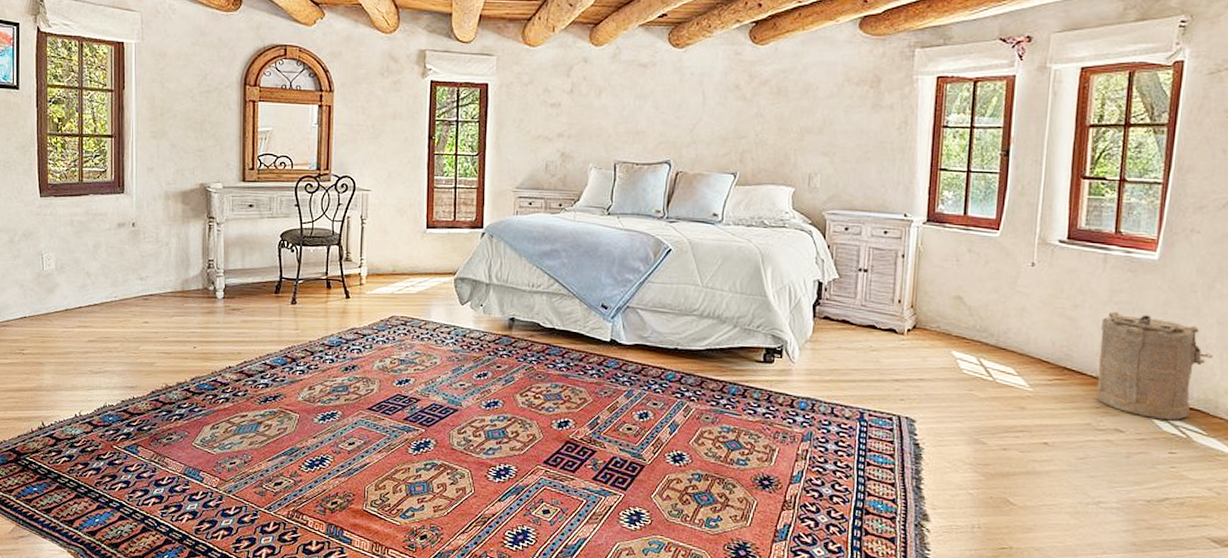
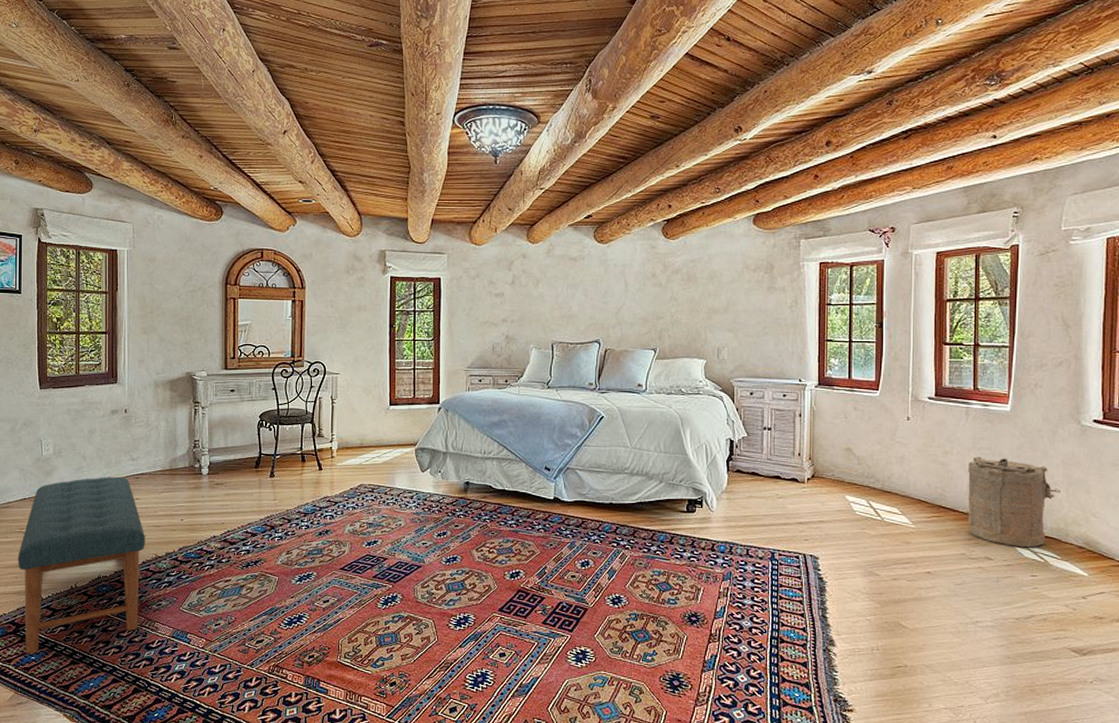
bench: none [18,296,155,485] -> present [18,476,145,654]

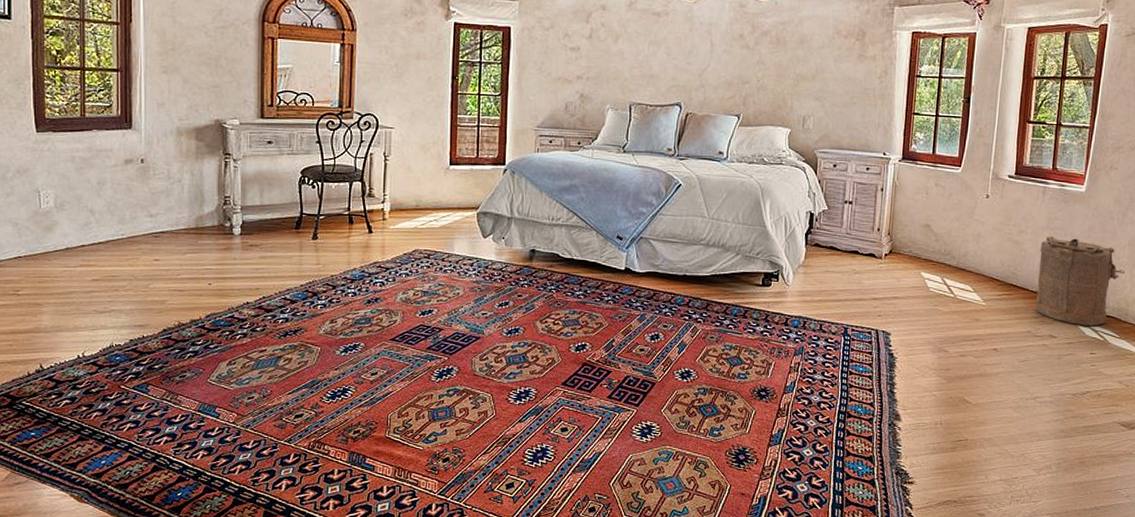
bench: present [18,476,145,654] -> none [12,234,166,429]

